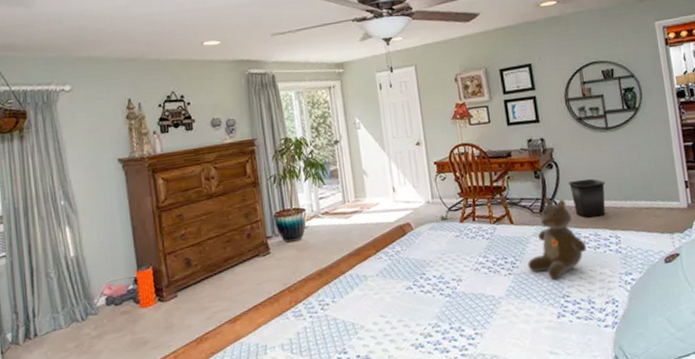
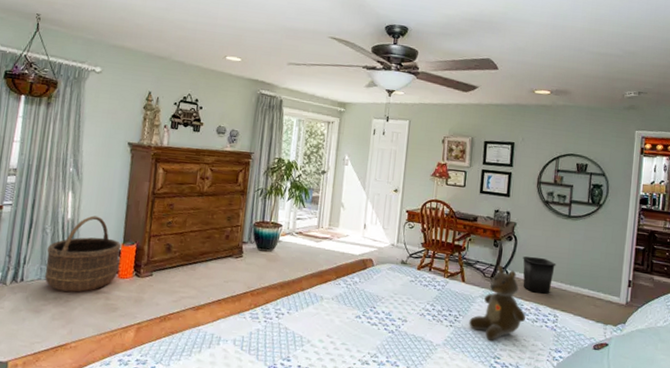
basket: none [55,246,139,338] -> present [44,215,122,292]

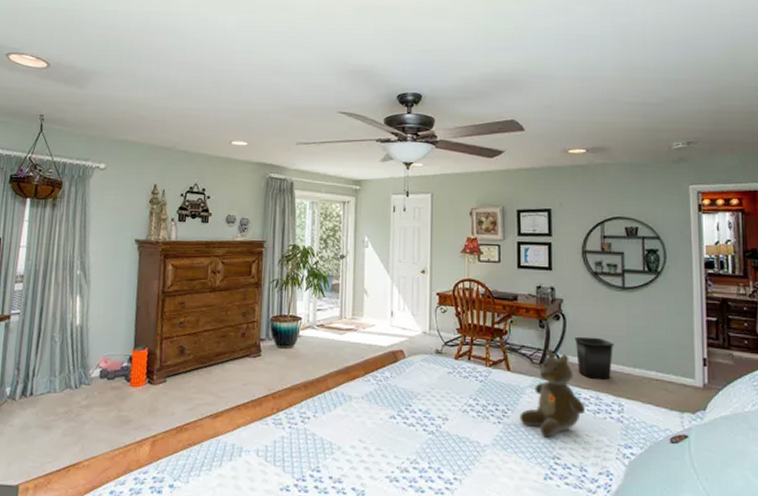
basket: present [44,215,122,292] -> none [54,320,132,405]

